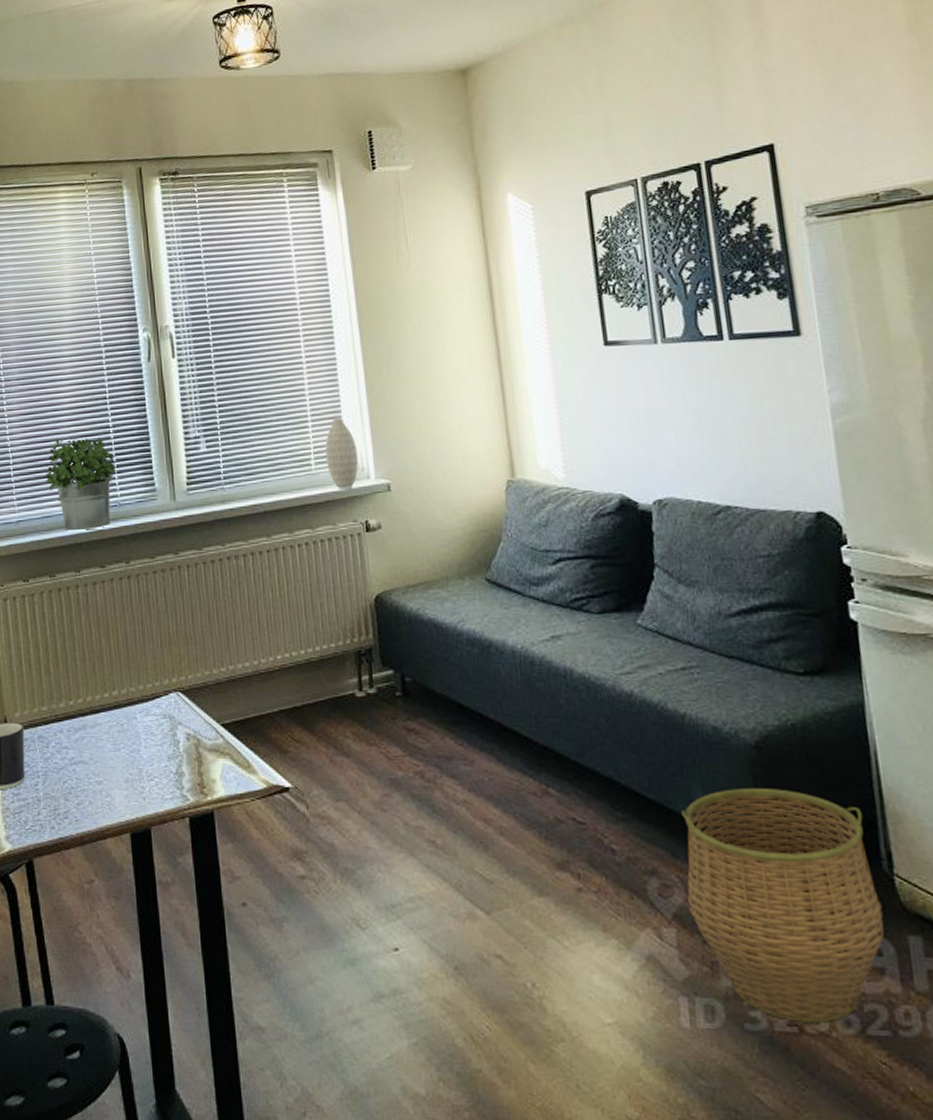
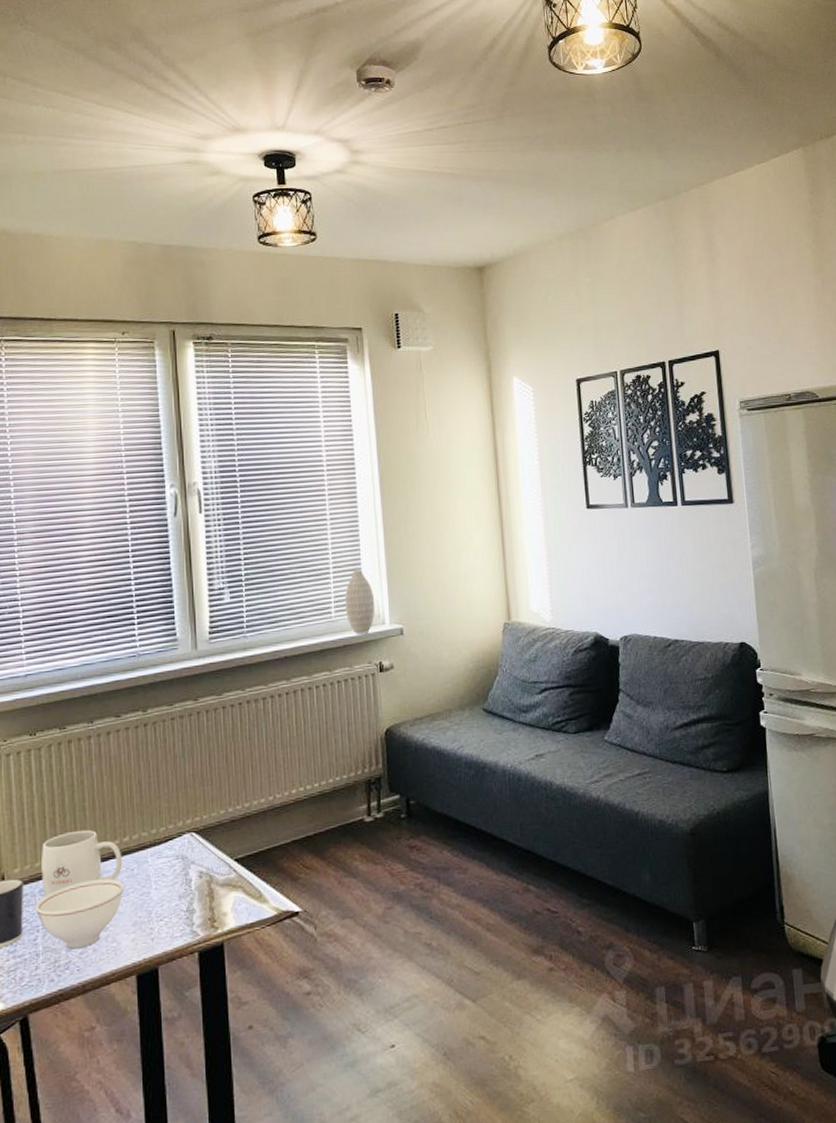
bowl: none [35,731,116,799] -> present [35,878,125,950]
mug: none [38,679,113,744] -> present [40,829,123,897]
potted plant: present [45,437,117,531] -> none [58,590,137,683]
basket: present [681,789,884,1023] -> none [633,865,777,1052]

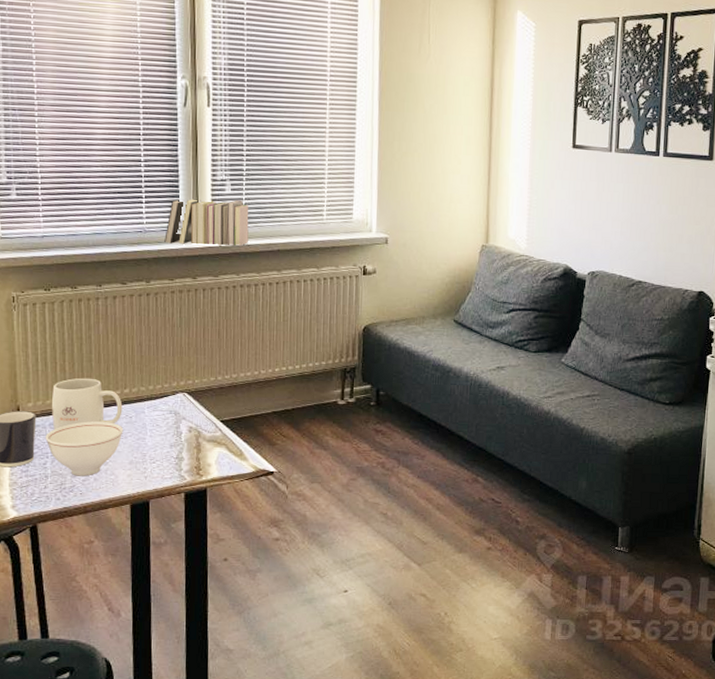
books: none [160,607,252,665] -> present [164,199,249,247]
vase: present [345,569,375,635] -> none [337,178,365,239]

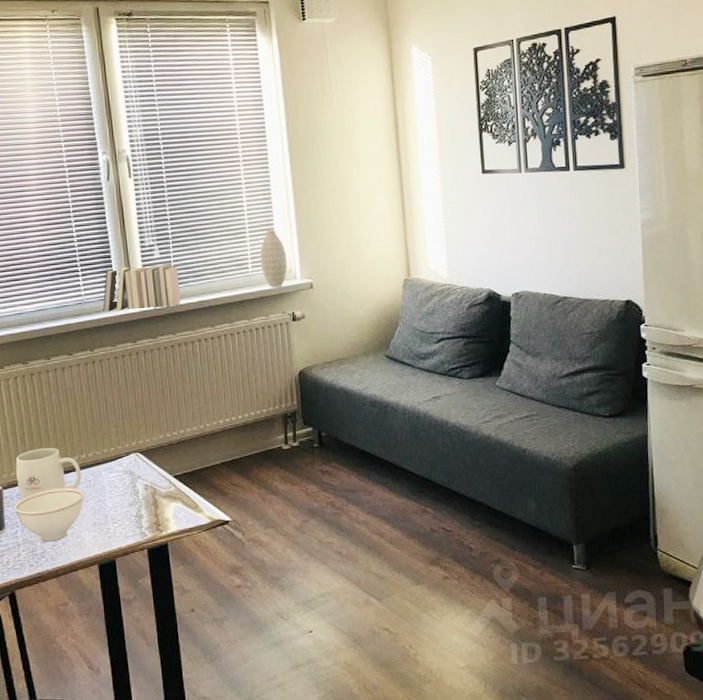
vase: none [337,178,365,239] -> present [260,229,288,288]

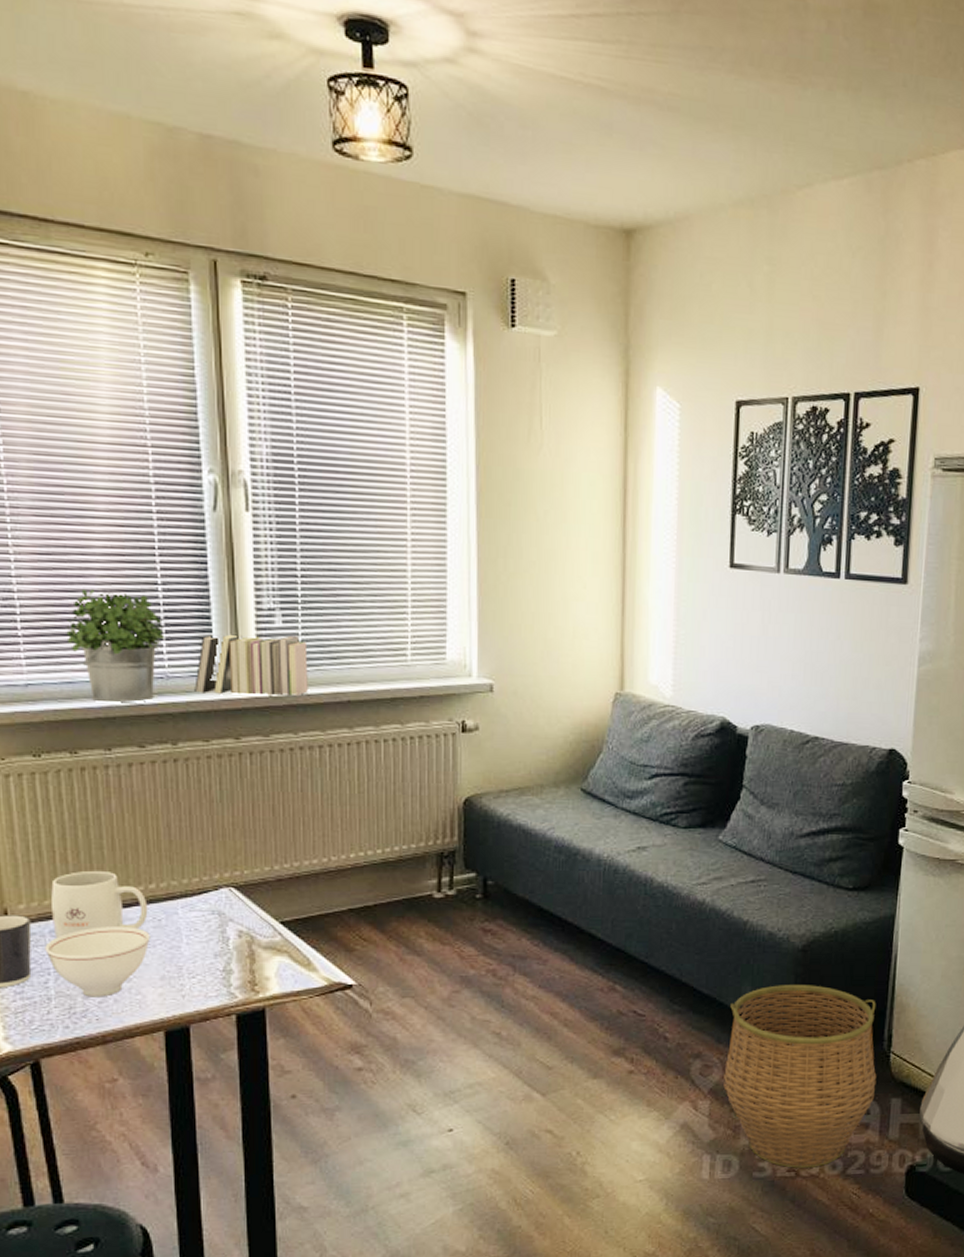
potted plant: none [15,245,81,326] -> present [66,588,165,703]
vase: present [260,229,288,288] -> none [425,607,461,685]
basket: none [520,497,649,652] -> present [723,985,877,1168]

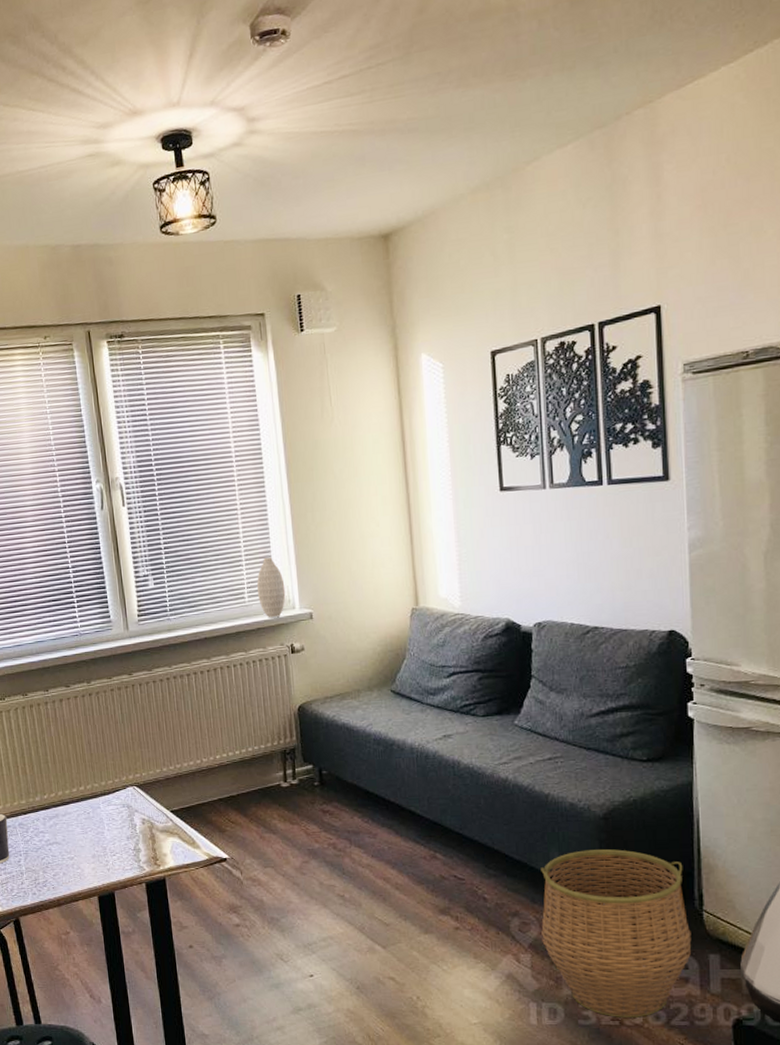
bowl: present [45,926,151,997] -> none [16,819,84,872]
mug: present [50,870,148,939] -> none [17,778,81,829]
potted plant: present [66,588,165,703] -> none [14,577,77,658]
books: present [194,634,308,697] -> none [98,593,176,644]
vase: none [425,607,461,685] -> present [257,557,286,618]

